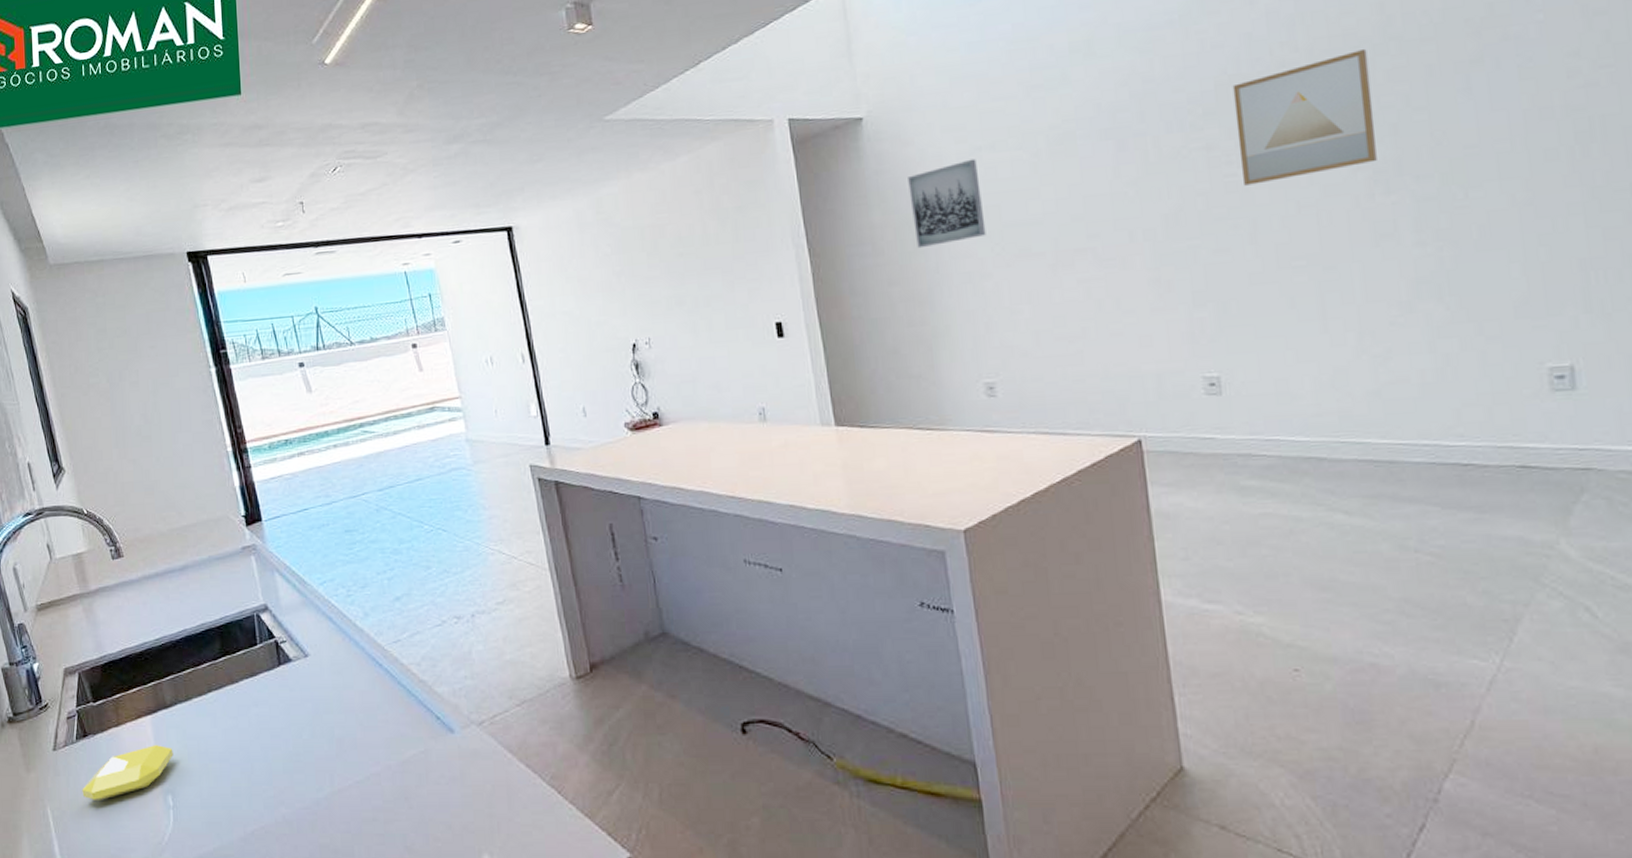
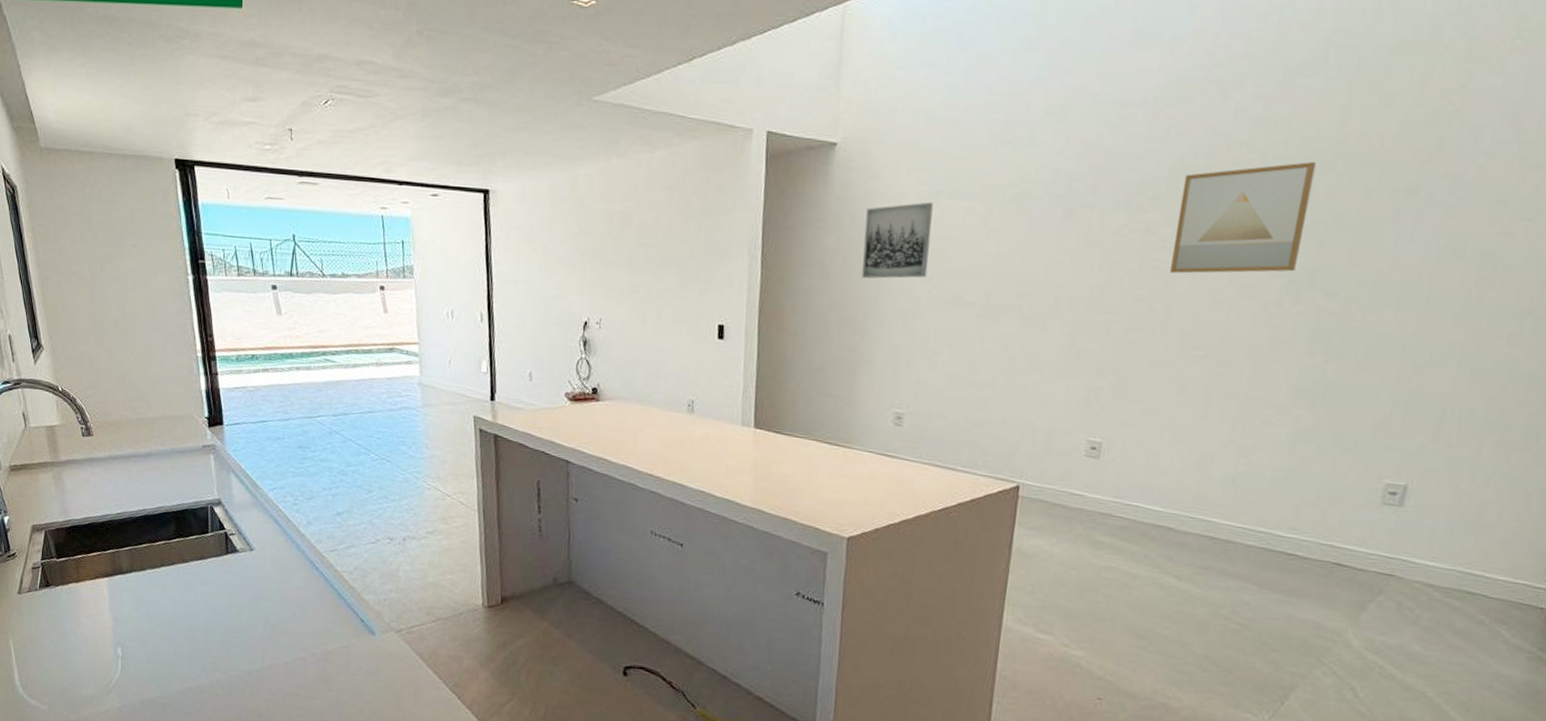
soap bar: present [82,744,174,800] -> none [42,602,126,642]

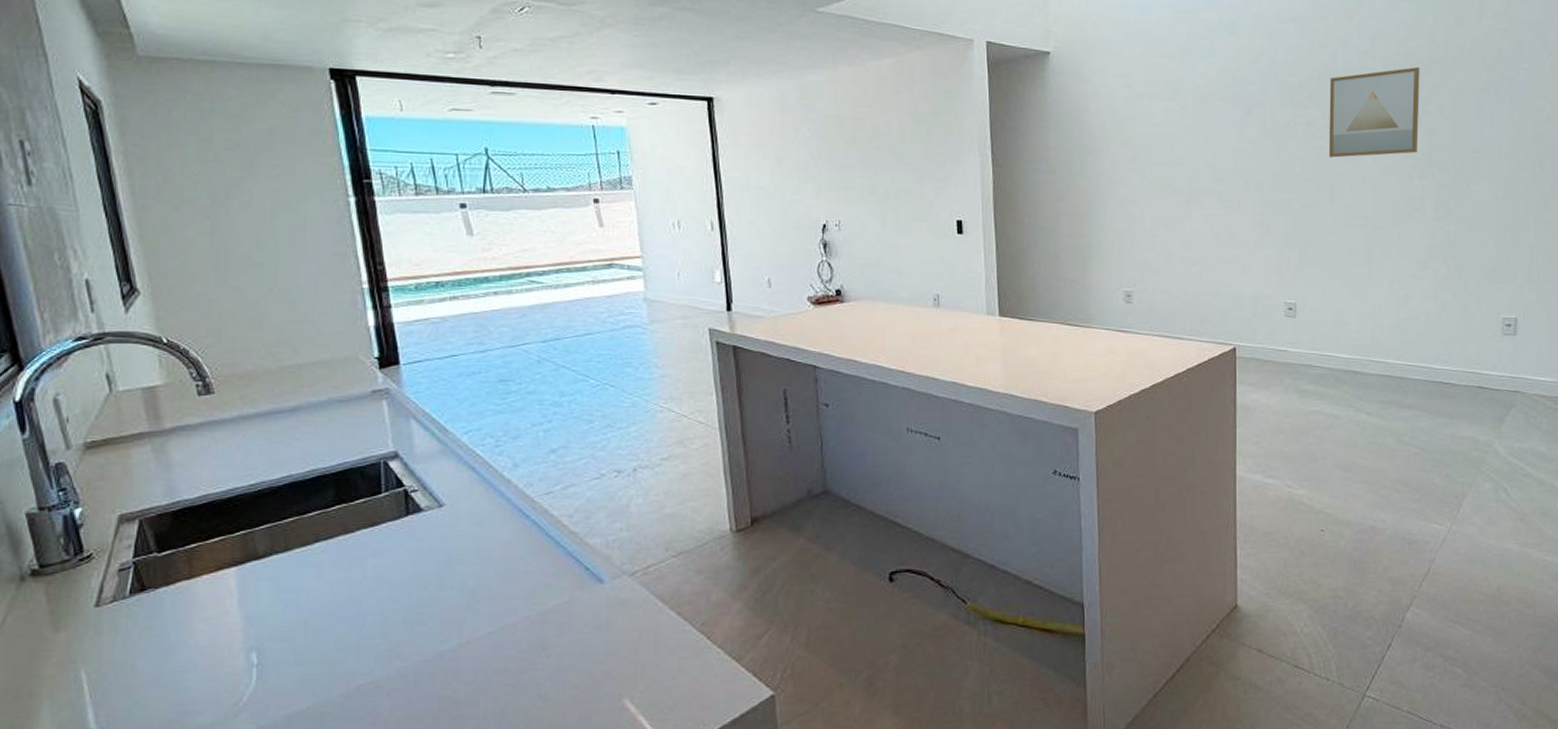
wall art: present [861,202,934,279] -> none [1081,103,1139,172]

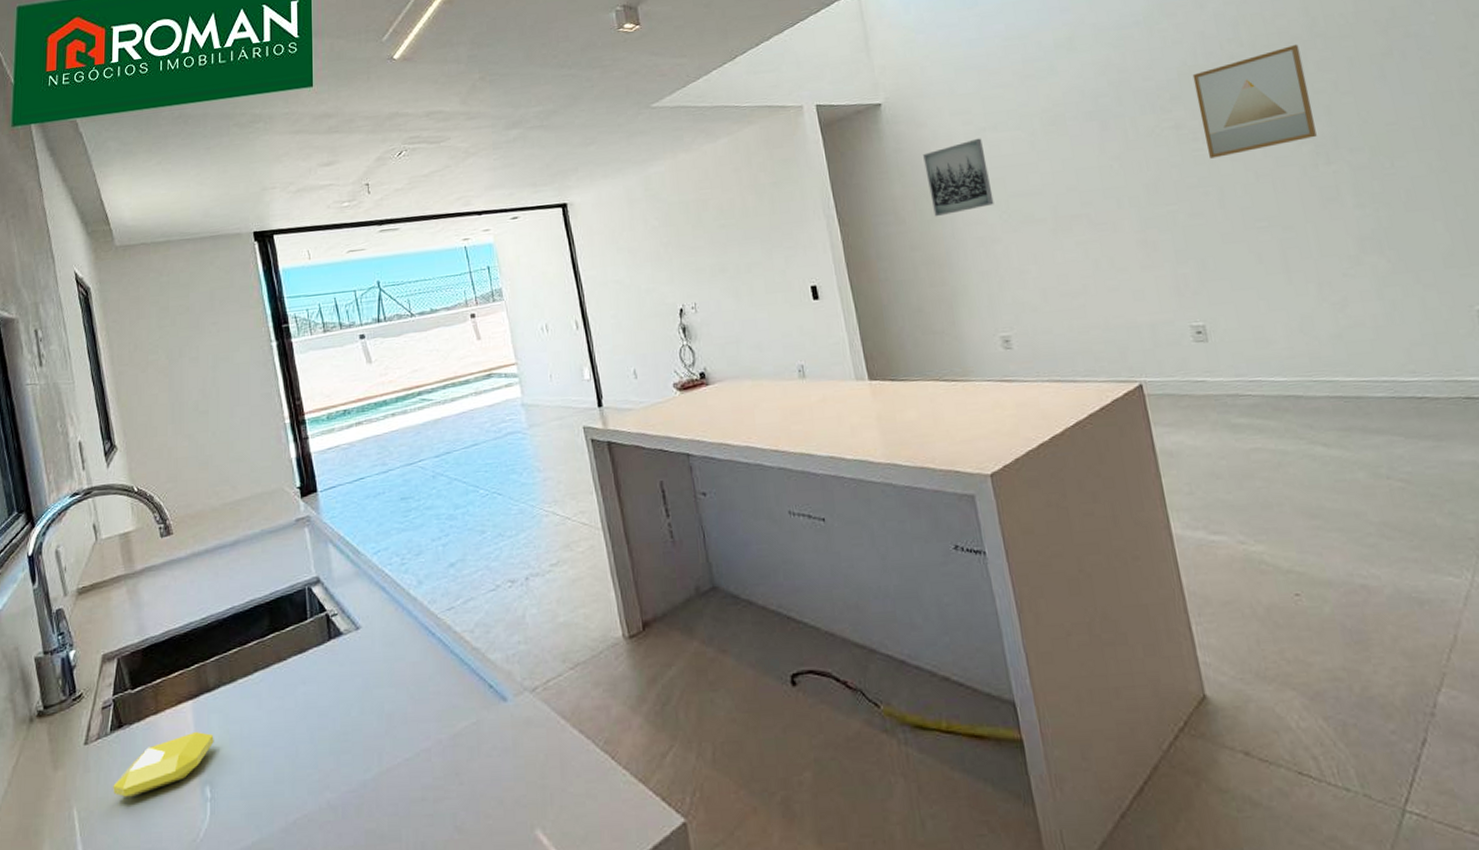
soap bar: none [133,598,263,661] -> present [113,731,214,797]
wall art: none [1081,103,1139,172] -> present [923,138,994,217]

